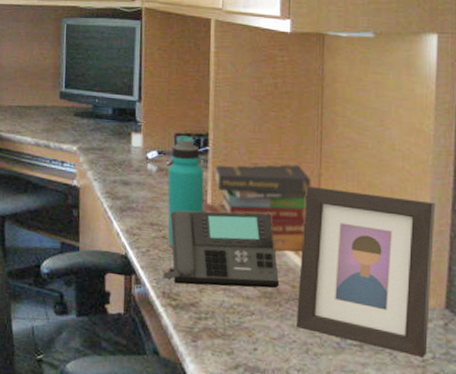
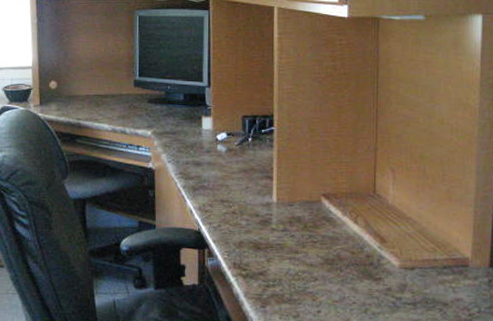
phone: present [163,210,280,289] -> none [233,186,341,256]
water bottle: present [167,136,204,249] -> none [236,118,270,223]
books: present [202,163,311,251] -> none [268,140,368,221]
picture frame: present [295,186,436,357] -> none [355,160,481,312]

